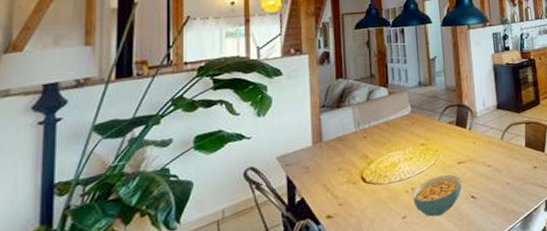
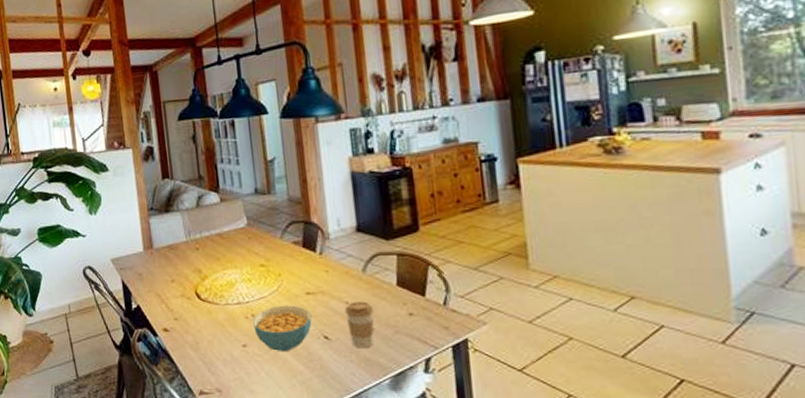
coffee cup: none [487,162,510,202] -> present [344,301,375,349]

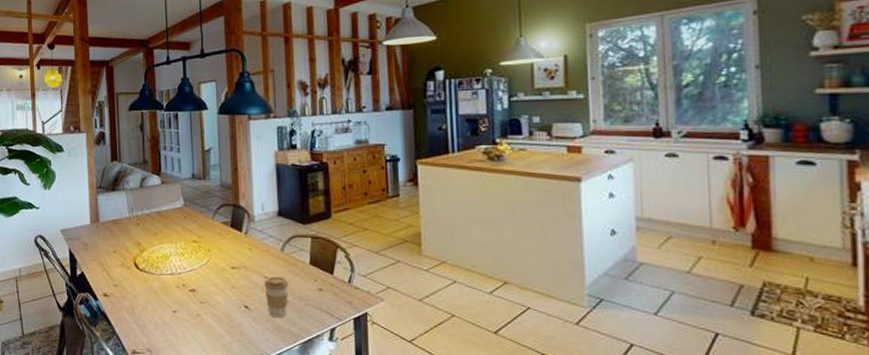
cereal bowl: present [253,305,312,352] -> none [184,277,235,319]

